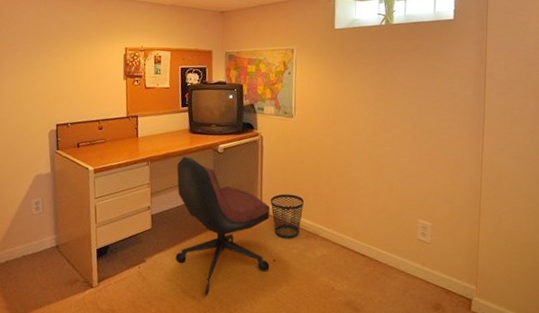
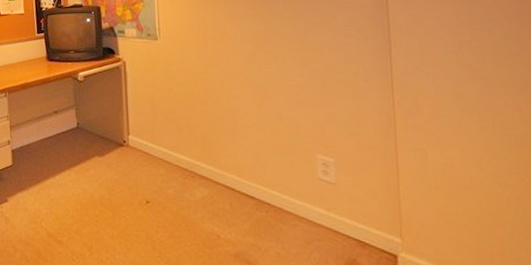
office chair: present [175,156,271,297] -> none [35,86,143,242]
wastebasket: present [270,194,304,239] -> none [138,125,176,178]

